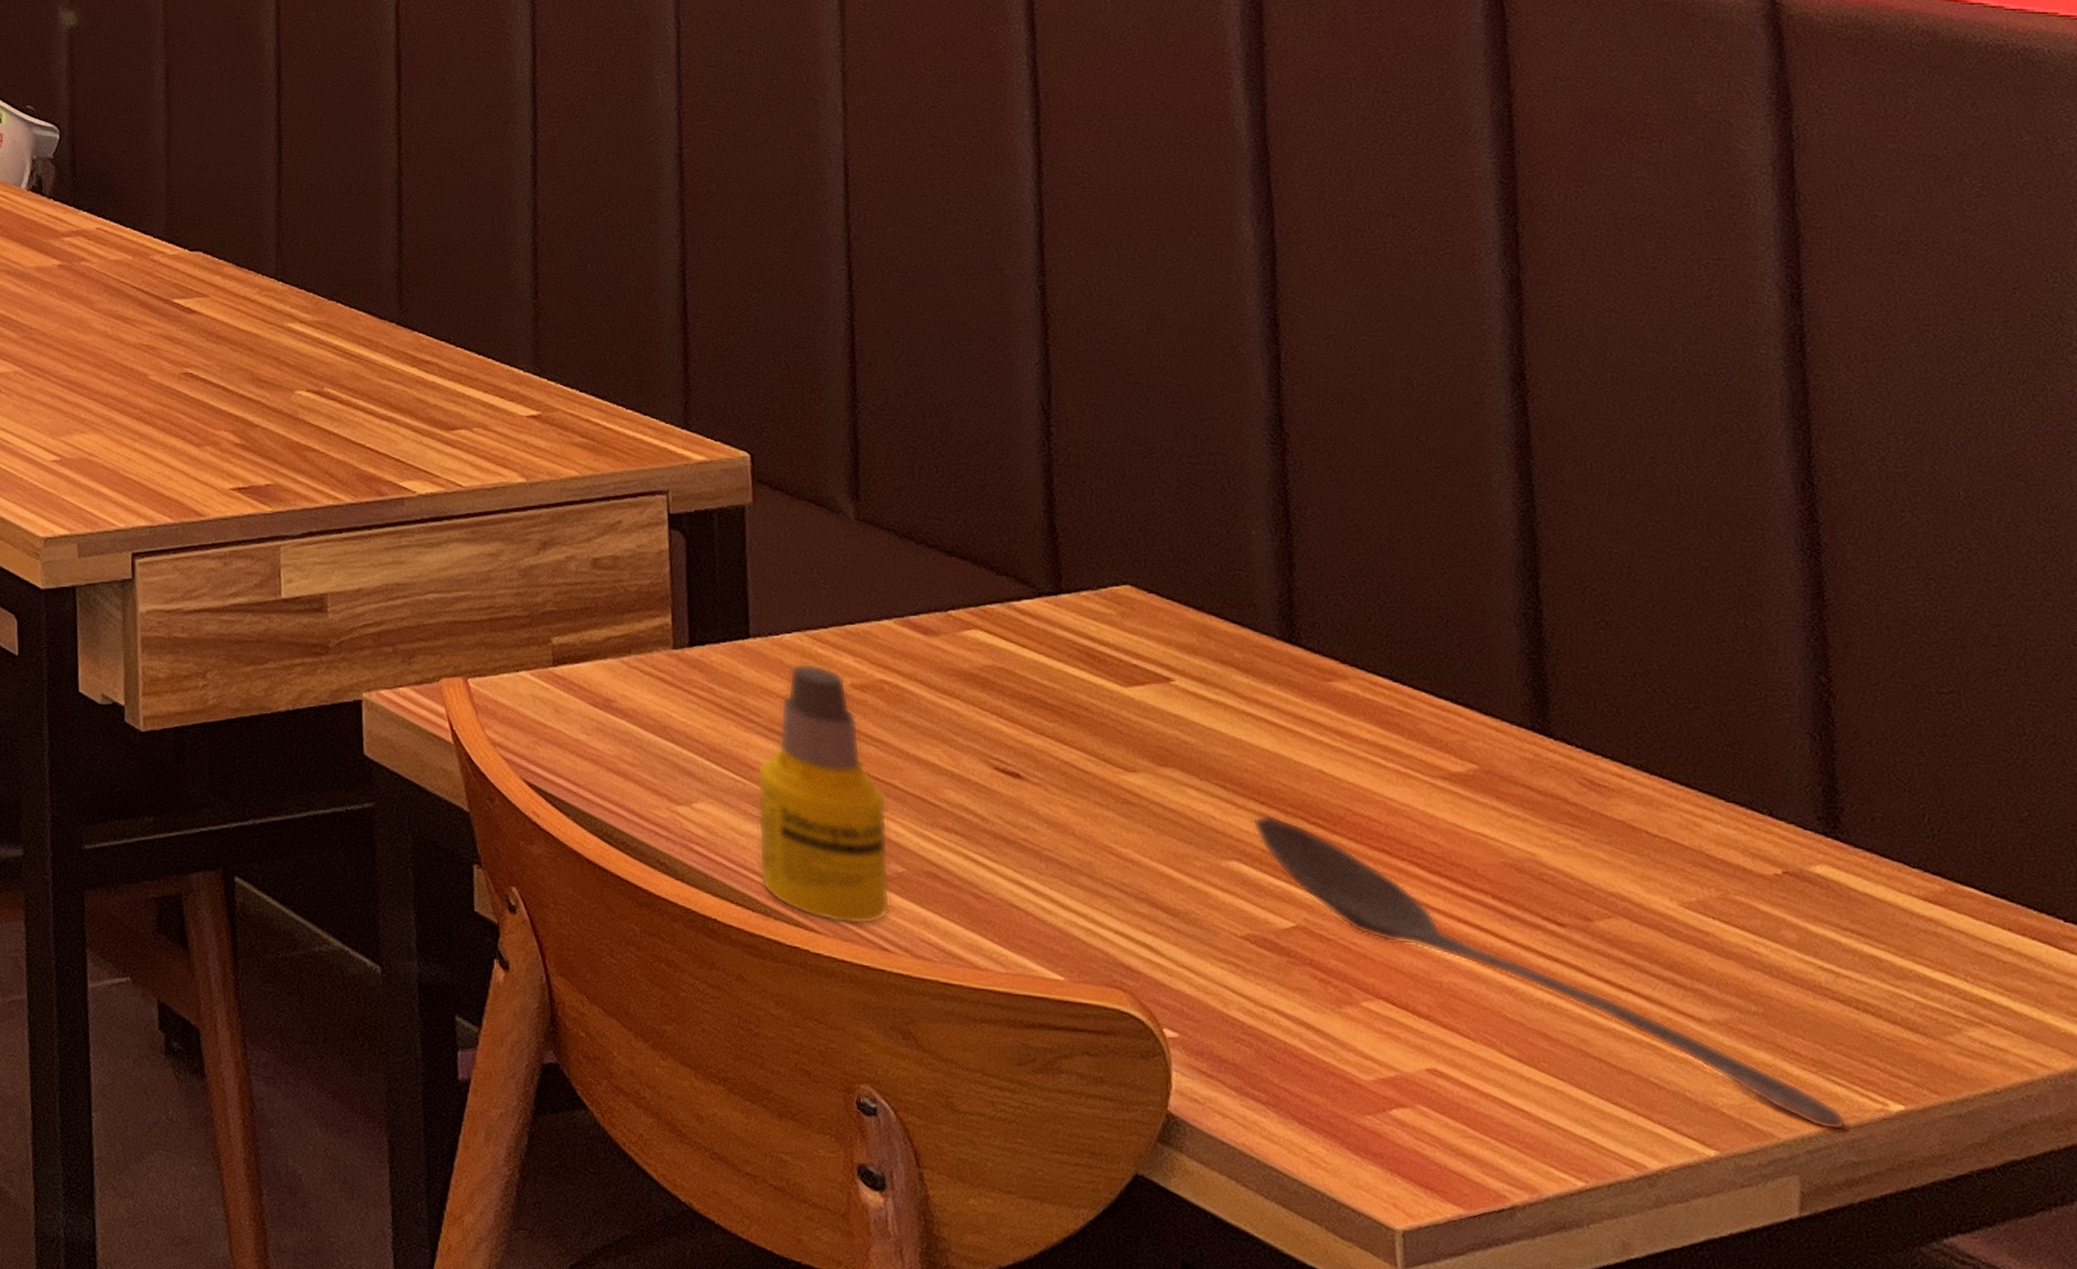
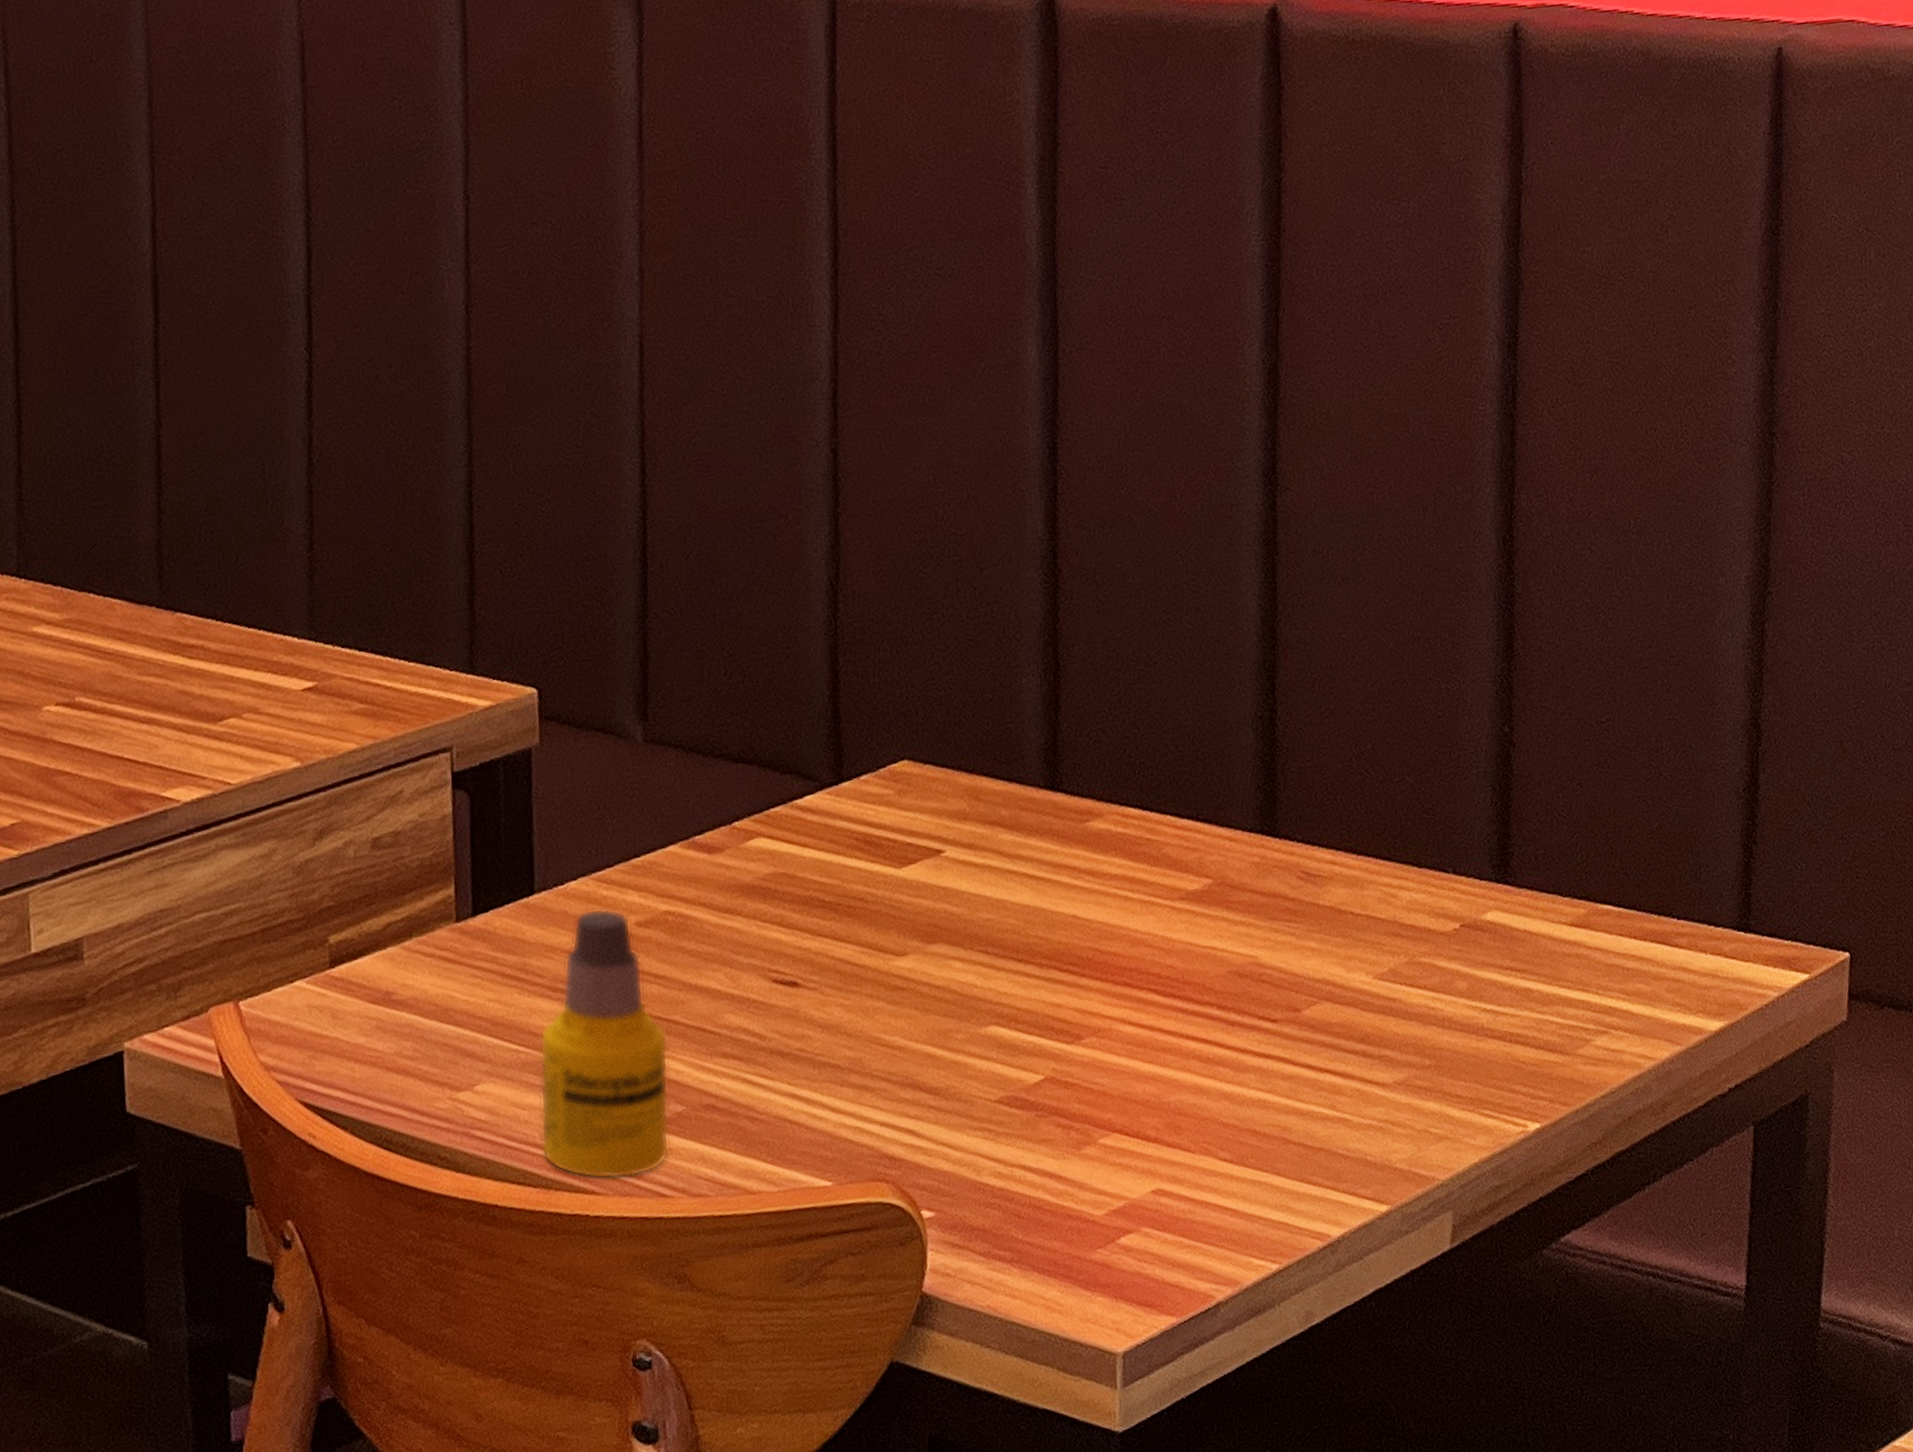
stirrer: present [1251,814,1848,1131] -> none [1010,970,1495,1162]

